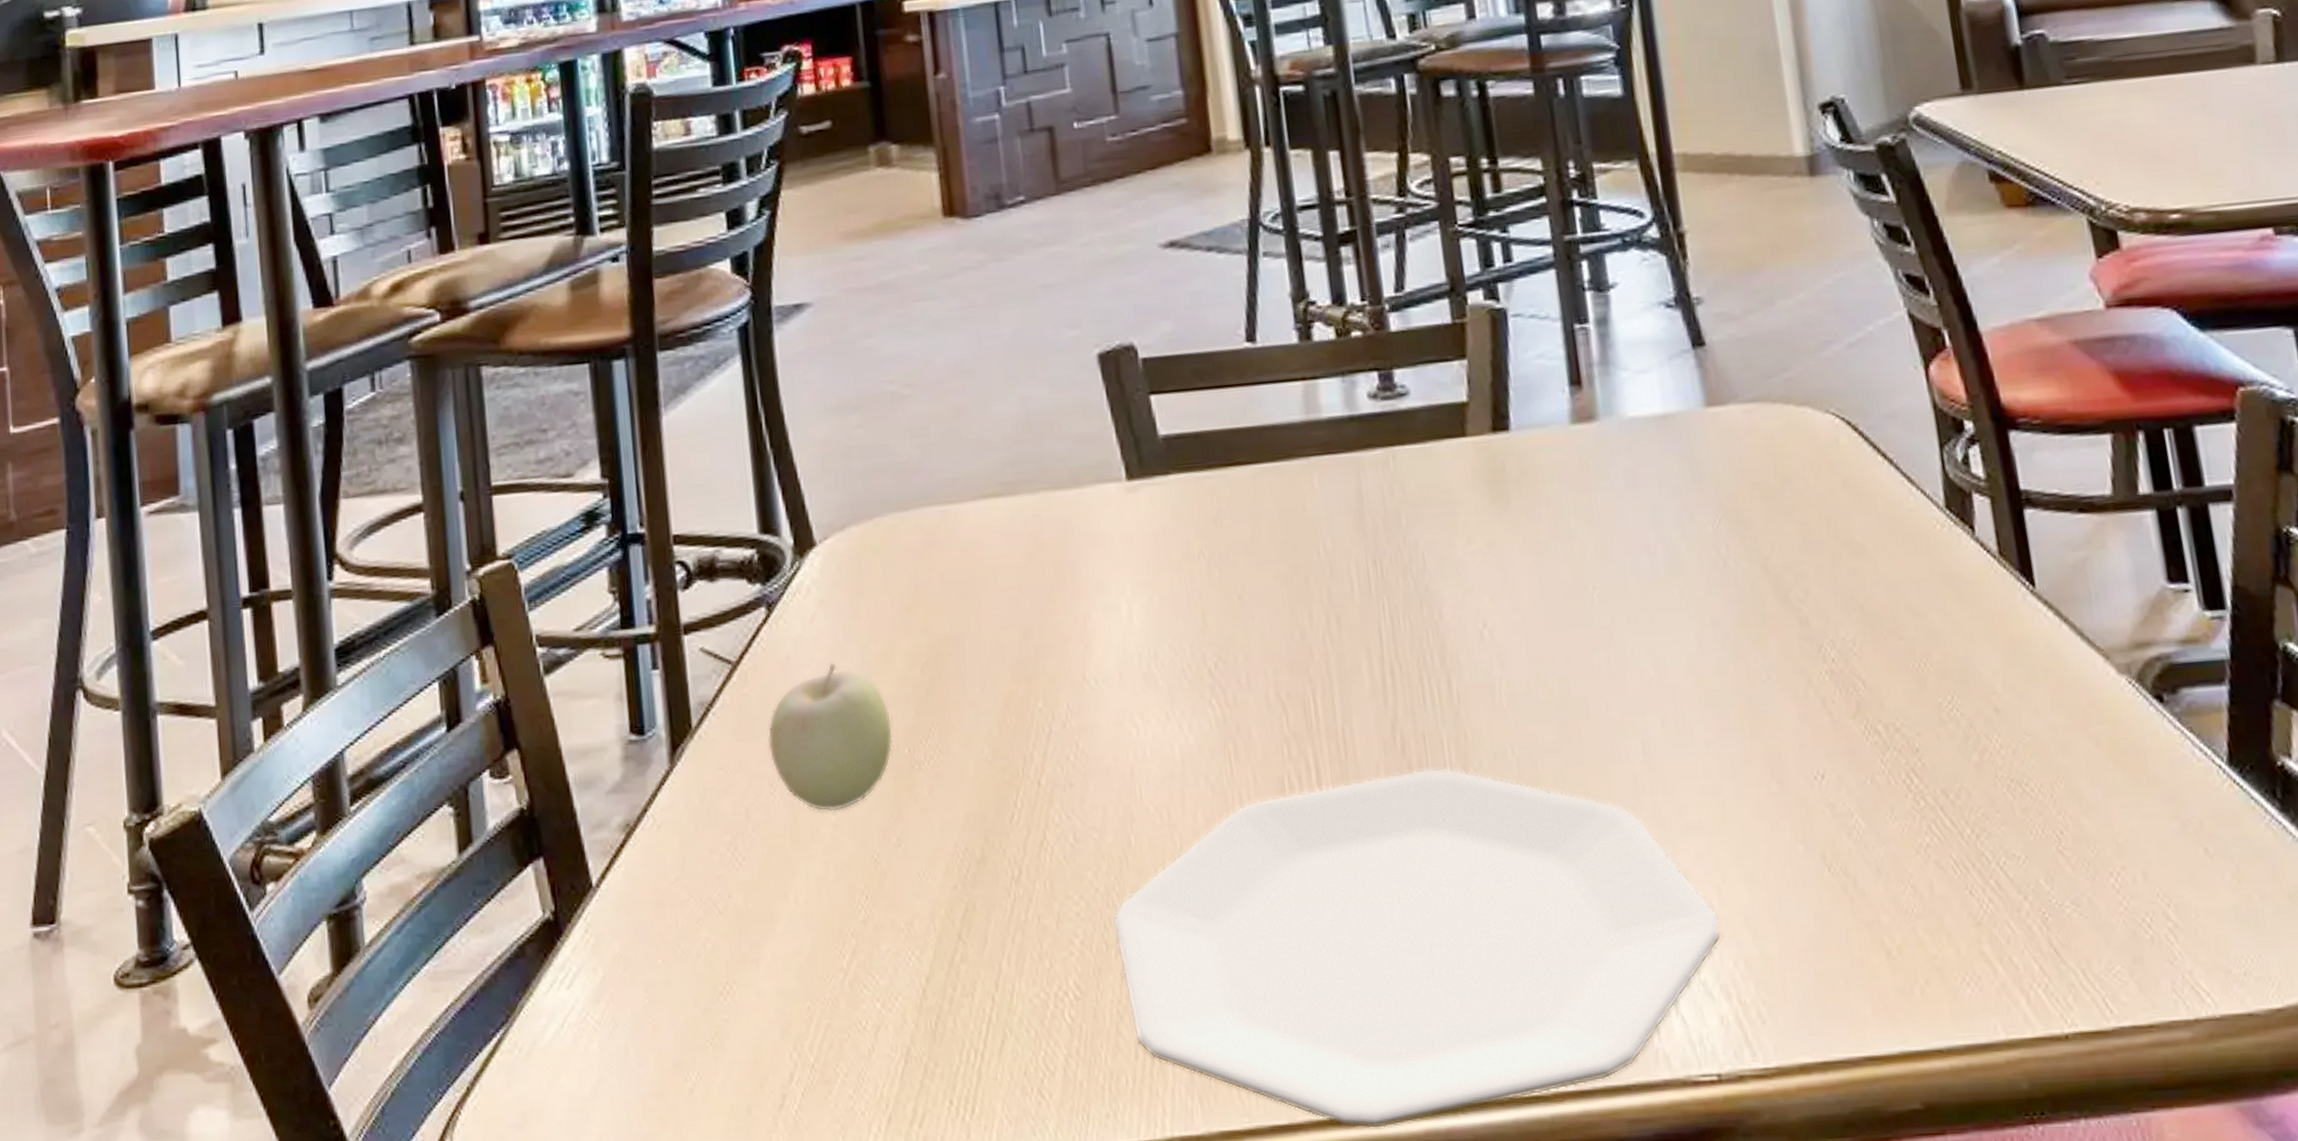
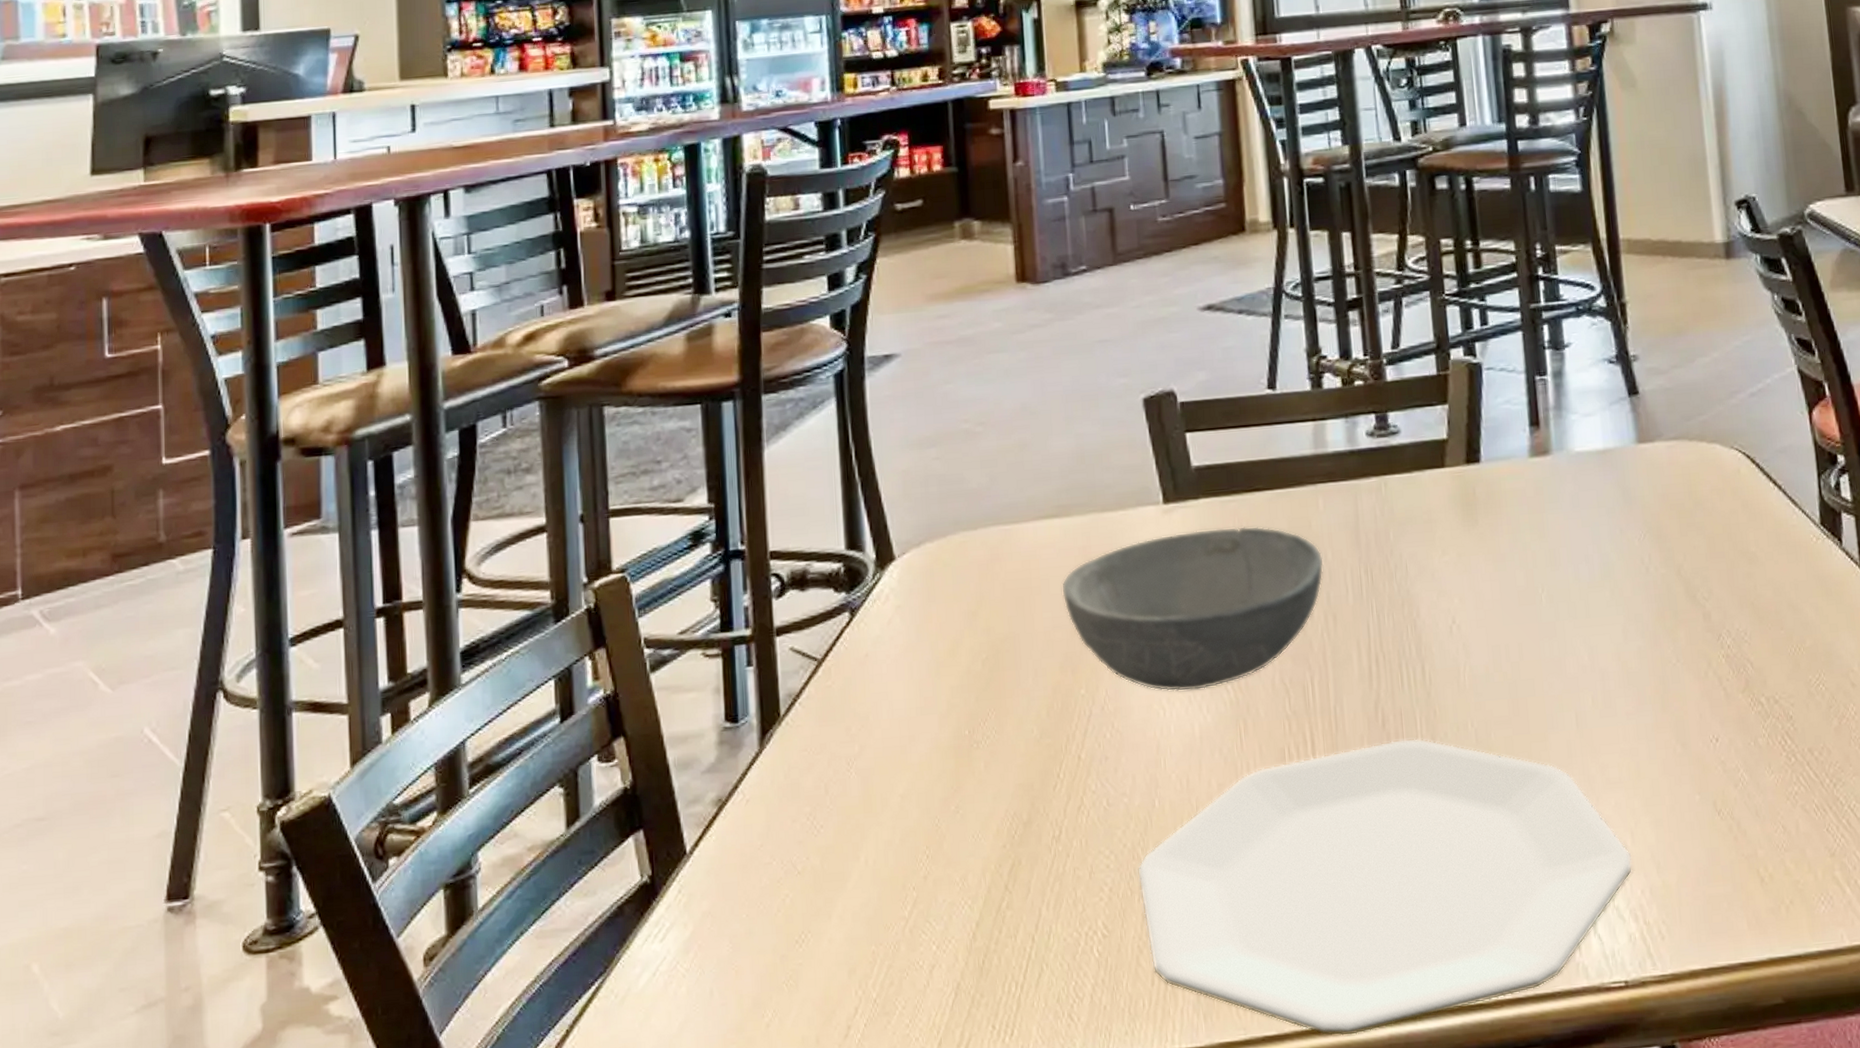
fruit: present [767,662,894,812] -> none [846,658,956,785]
bowl: none [1009,507,1323,707] -> present [1061,526,1324,692]

